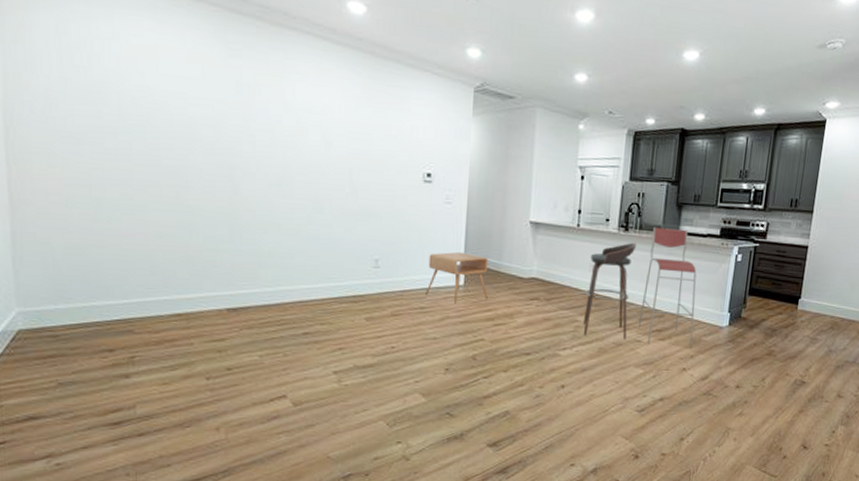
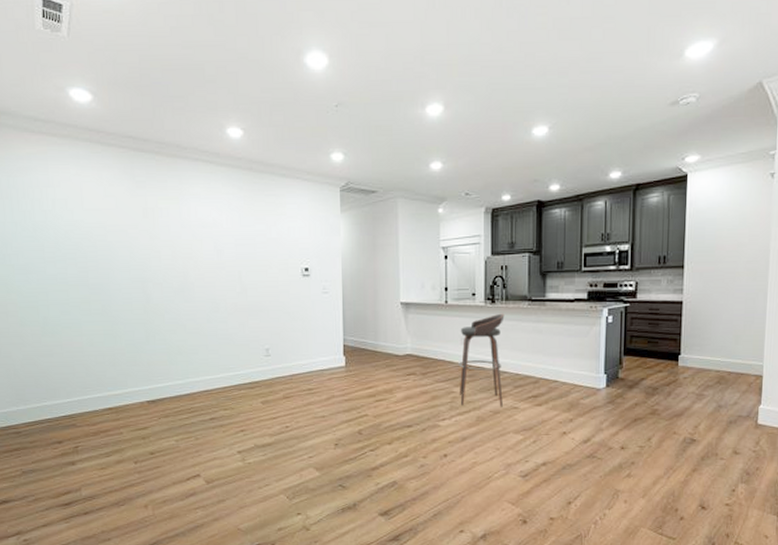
side table: present [425,251,489,305] -> none [312,336,368,384]
bar stool: present [638,227,697,347] -> none [513,296,570,411]

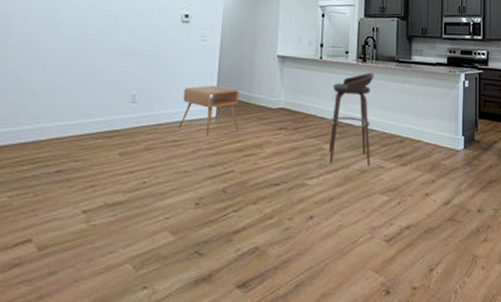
side table: none [312,336,368,384] -> present [179,85,239,137]

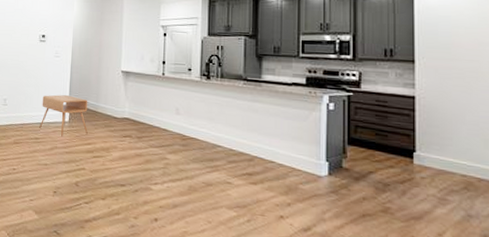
bar stool: present [328,72,374,166] -> none [172,89,220,180]

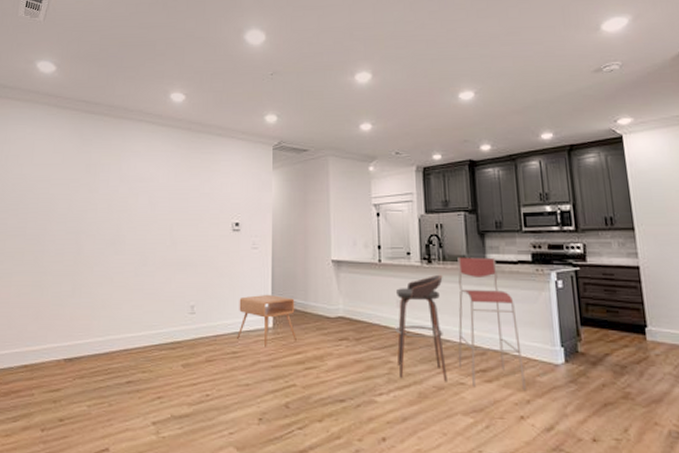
bar stool: none [172,89,220,180] -> present [395,274,447,382]
bar stool: none [227,76,288,195] -> present [457,257,526,390]

